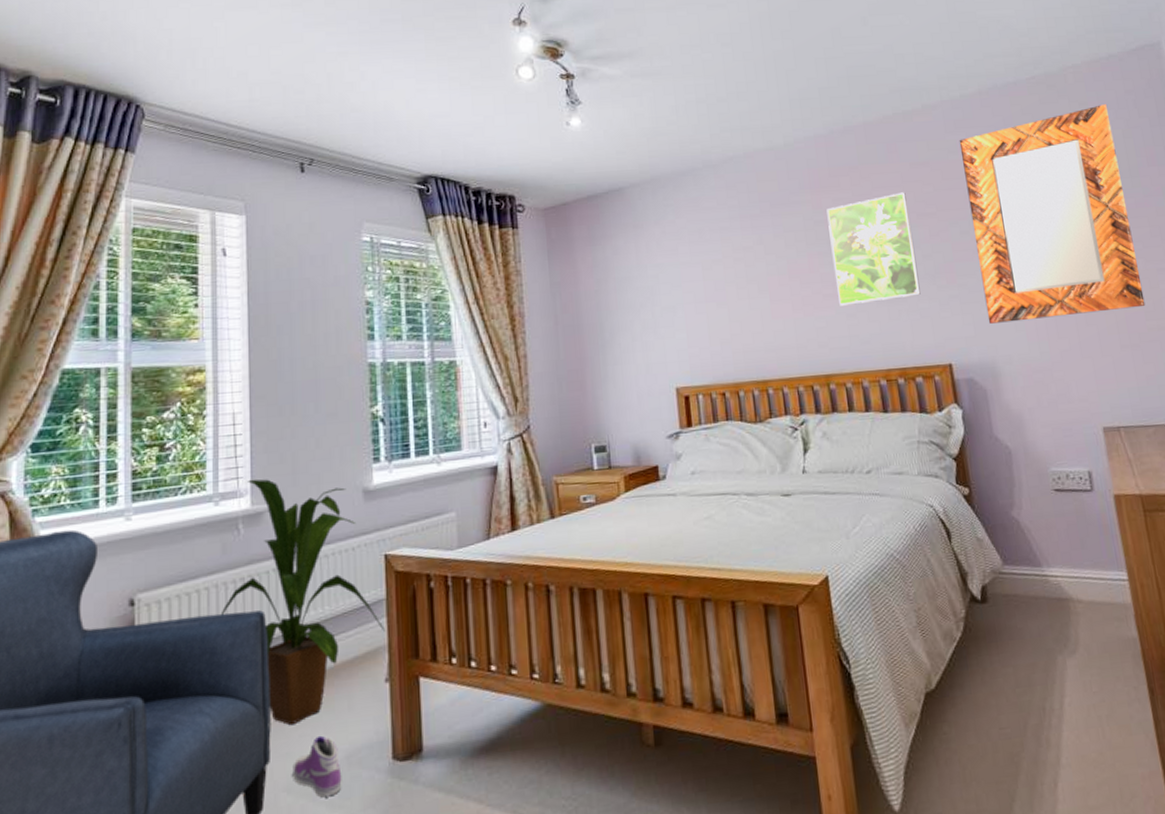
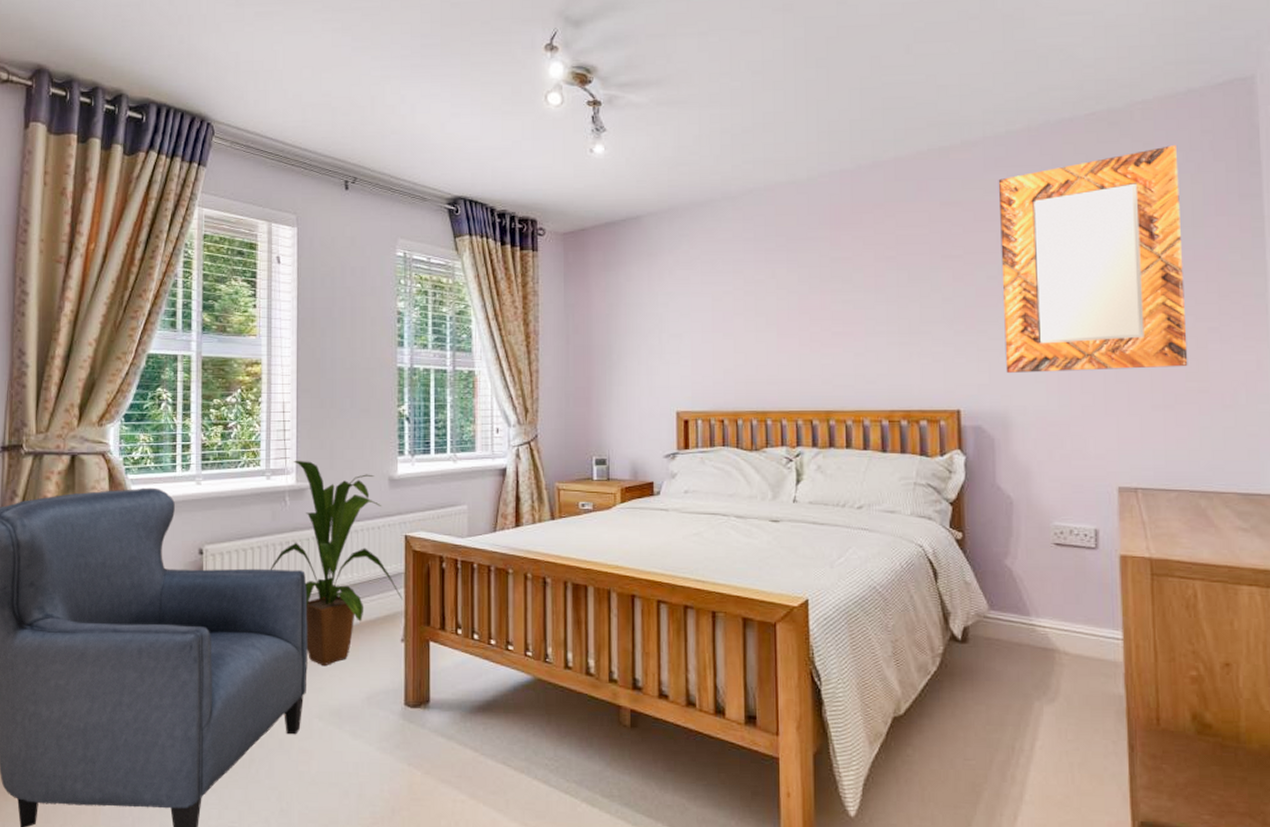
sneaker: present [292,735,342,798] -> none [324,677,363,728]
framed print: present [826,192,921,306] -> none [845,232,936,345]

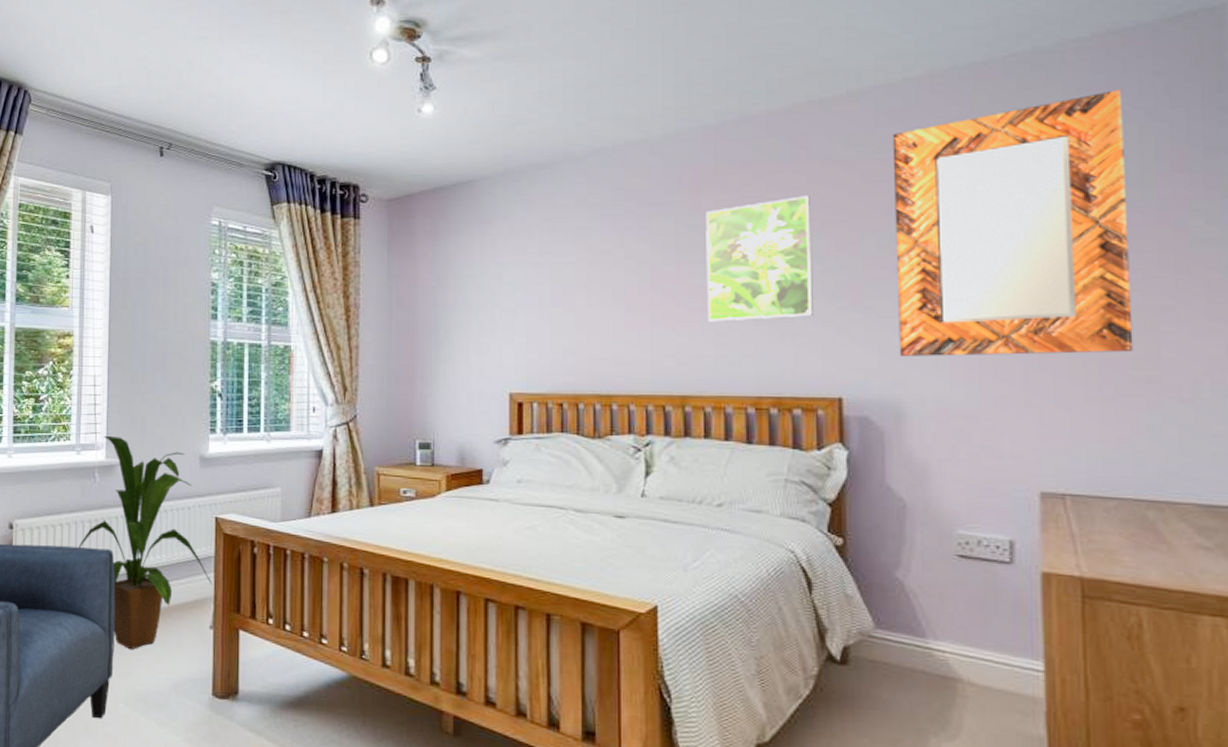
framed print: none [845,232,936,345] -> present [706,195,813,322]

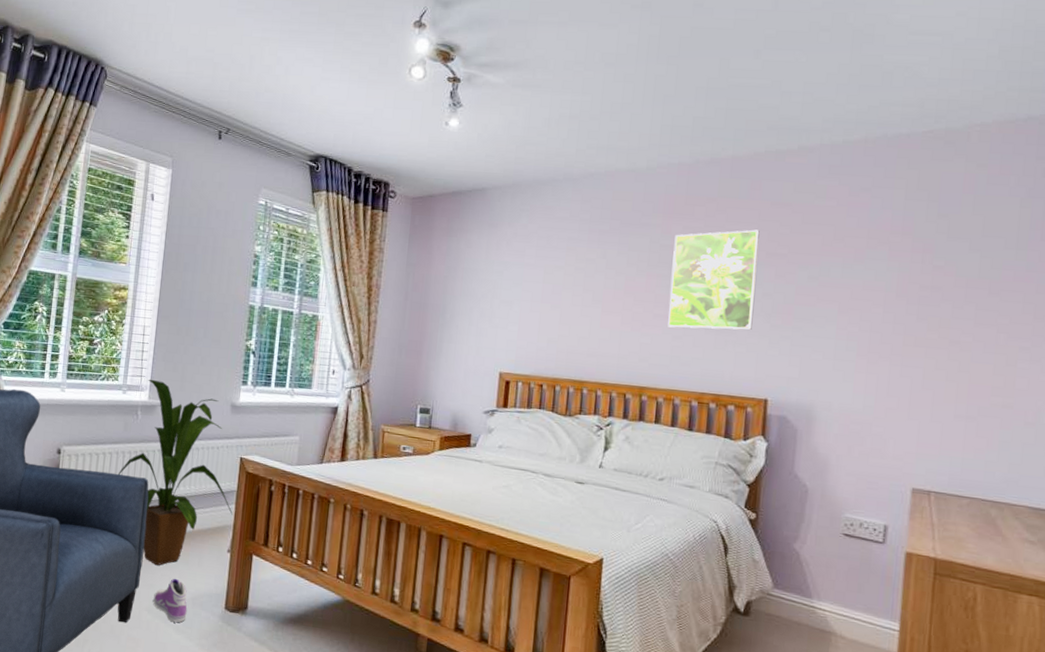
sneaker: none [130,663,170,716] -> present [153,578,187,623]
home mirror: present [892,90,1133,356] -> none [816,169,1010,382]

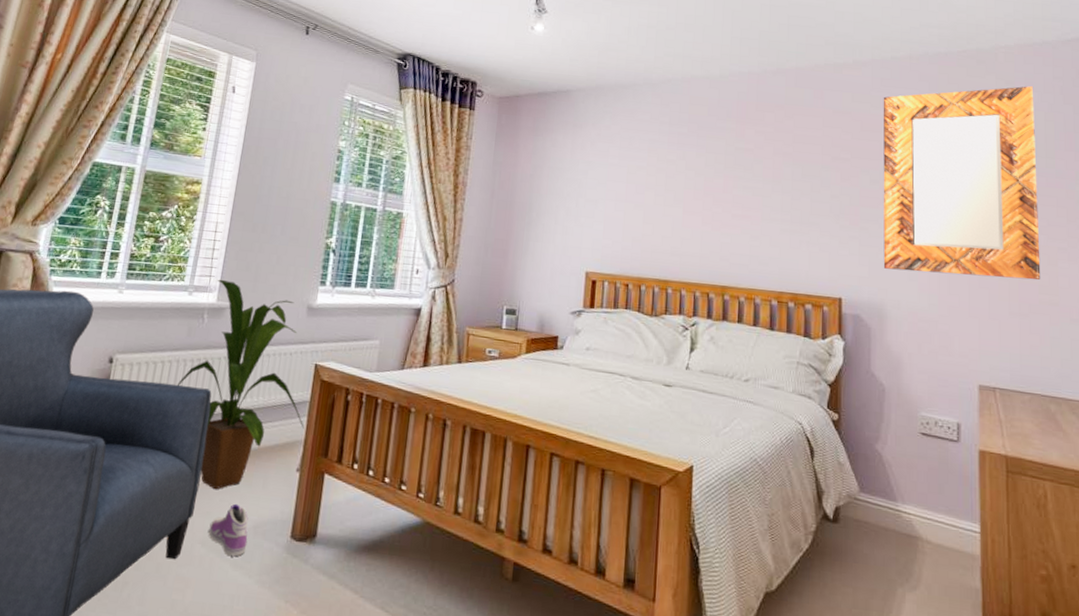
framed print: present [668,229,760,330] -> none [746,135,824,230]
home mirror: none [816,169,1010,382] -> present [883,86,1041,281]

